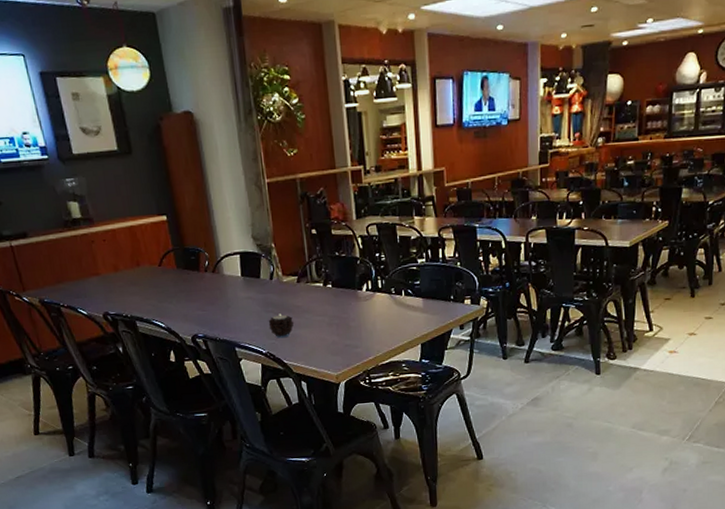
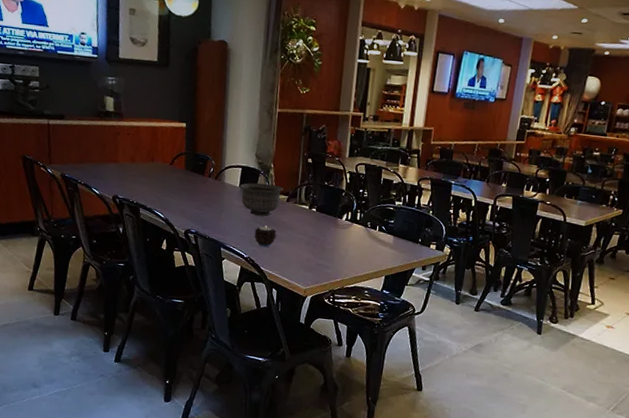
bowl: none [242,266,291,305] -> present [240,182,283,216]

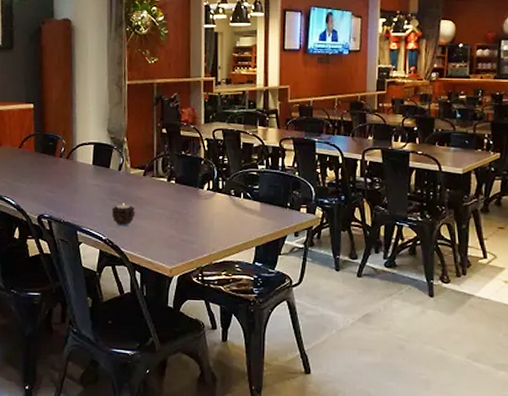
bowl: present [240,182,283,216] -> none [93,158,139,193]

